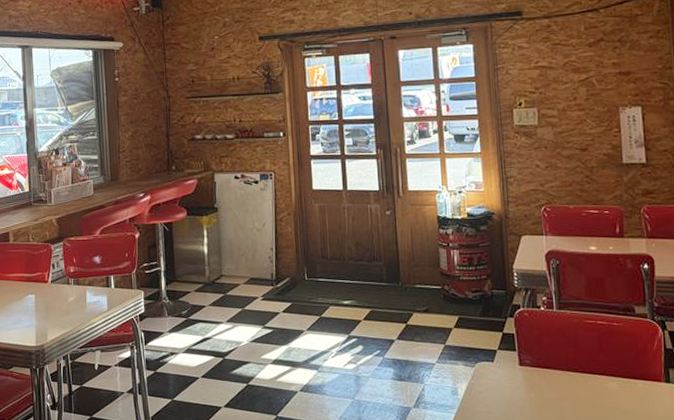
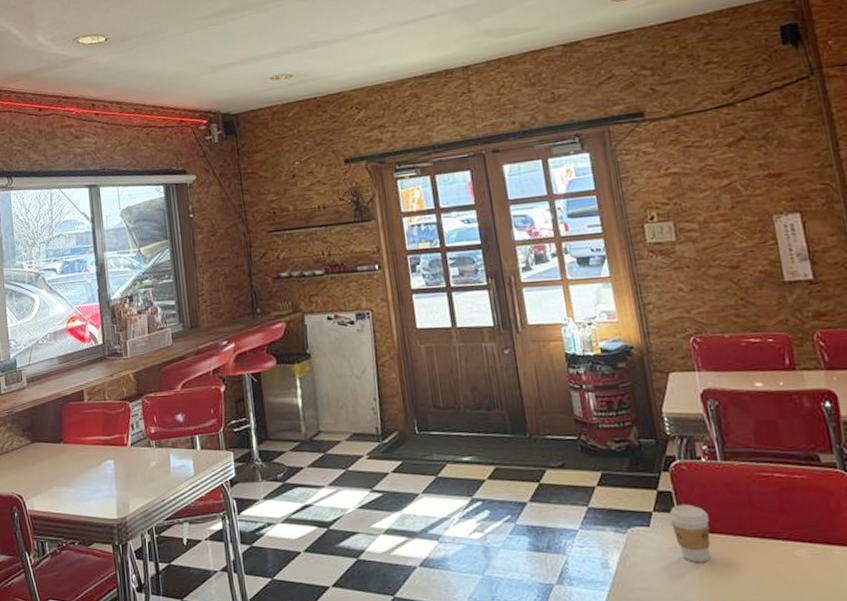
coffee cup: none [511,344,542,392] -> present [669,504,711,563]

